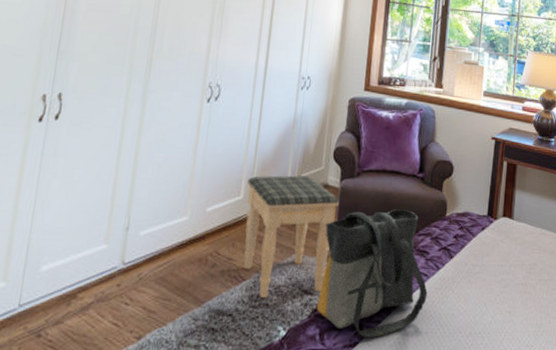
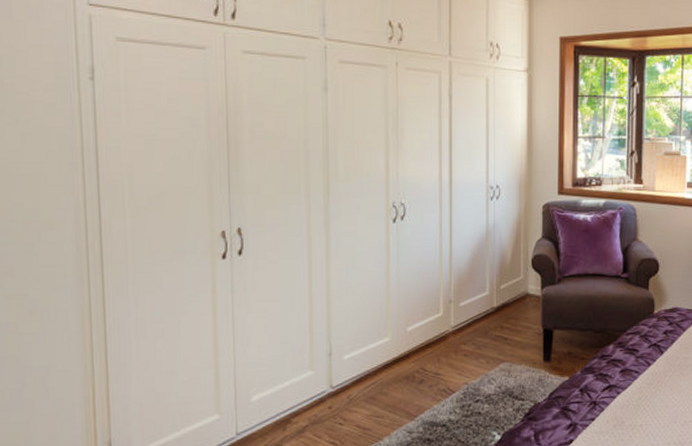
footstool: present [244,175,339,299] -> none [445,287,542,408]
tote bag: present [316,209,427,337] -> none [528,311,639,435]

